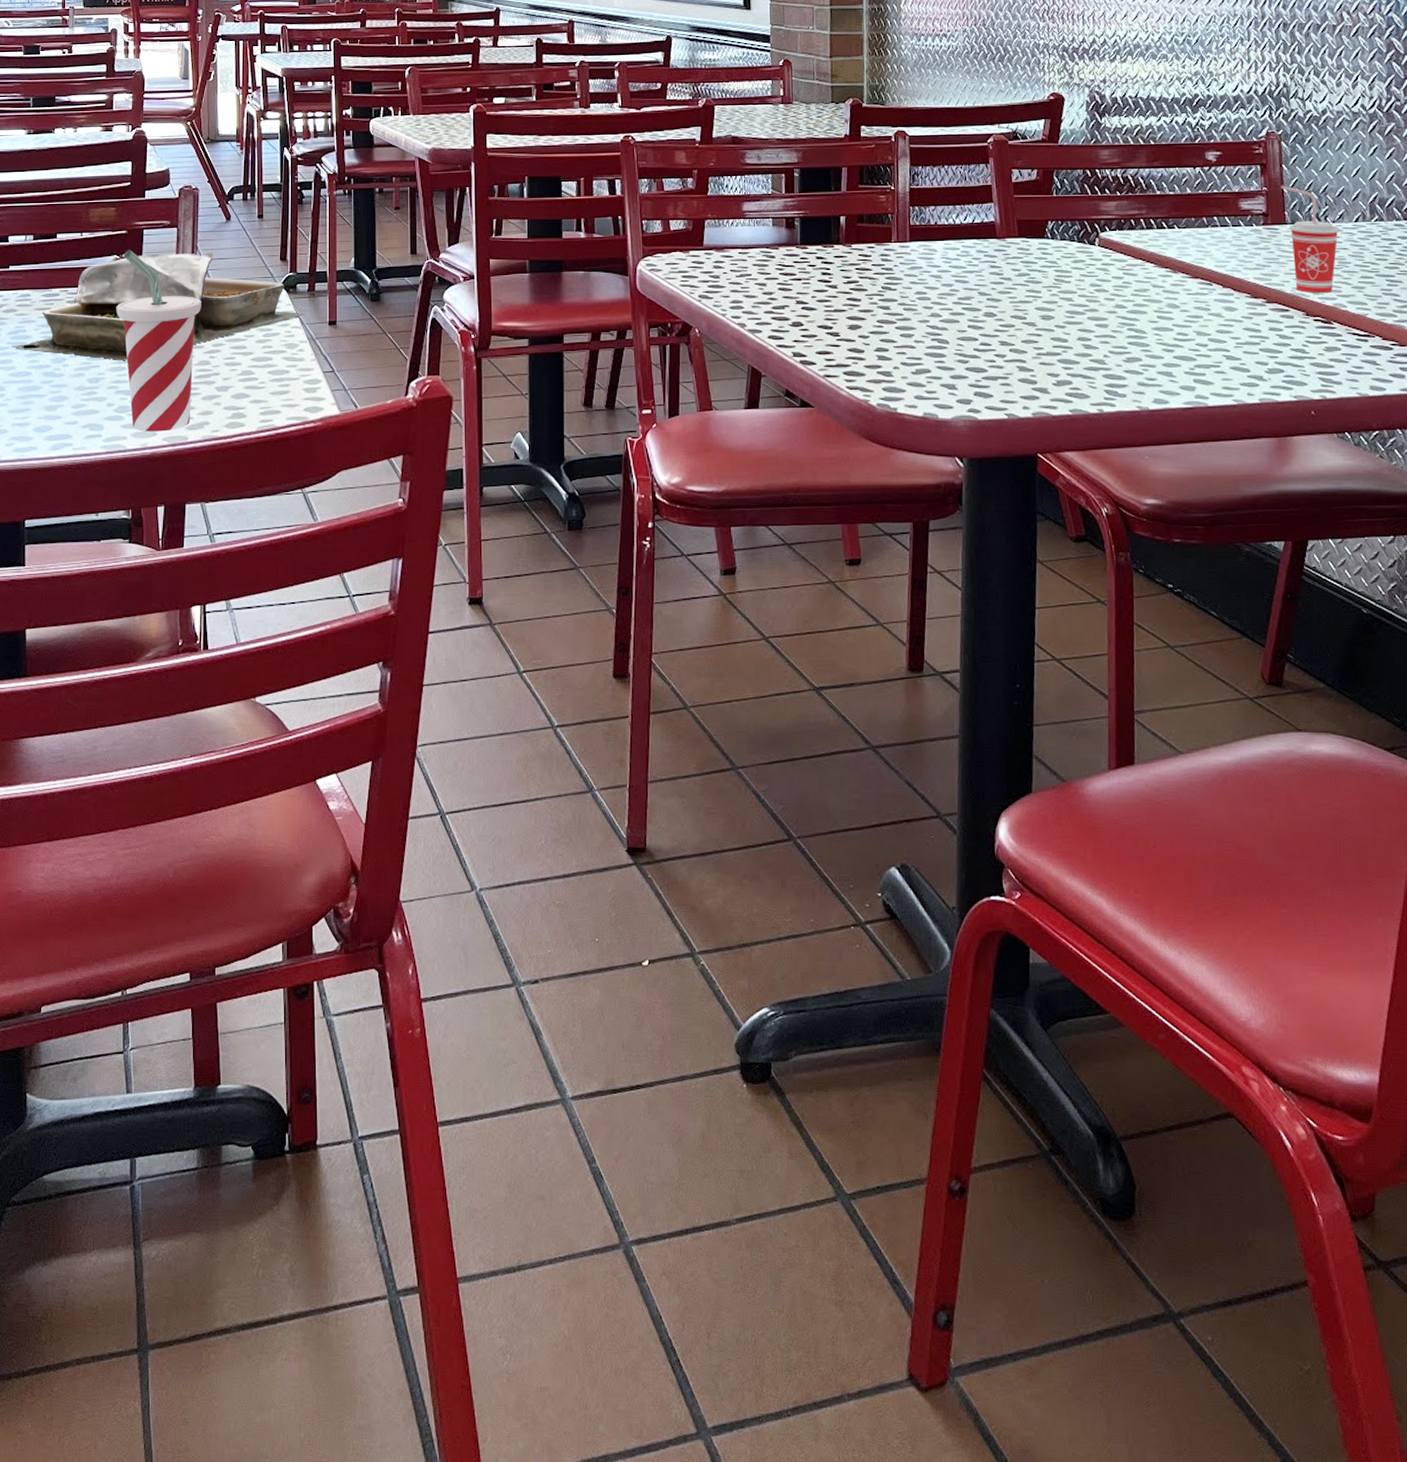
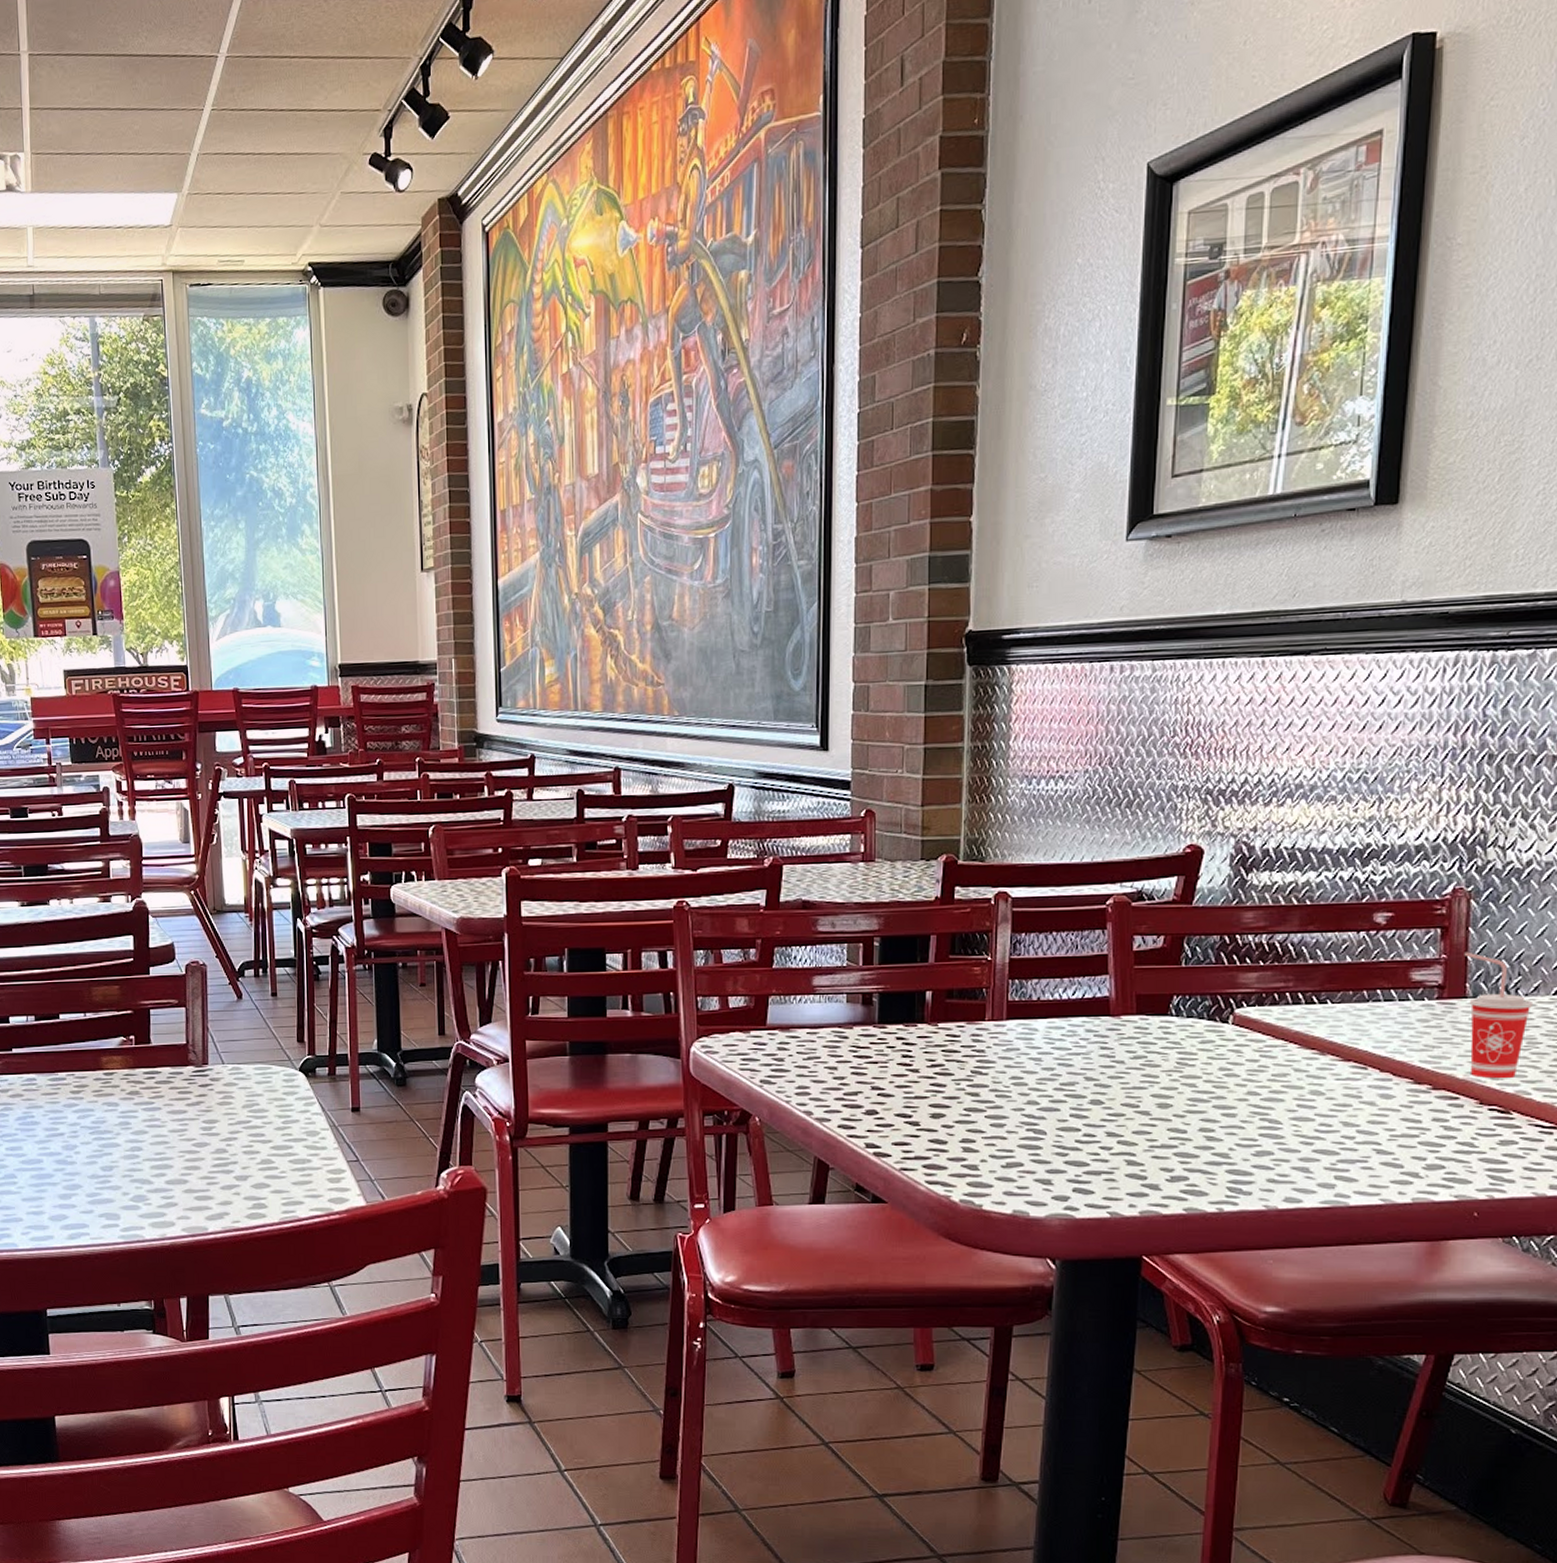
food container: present [12,252,305,360] -> none [21,1034,326,1148]
beverage cup: present [116,250,202,432] -> none [126,1031,216,1222]

